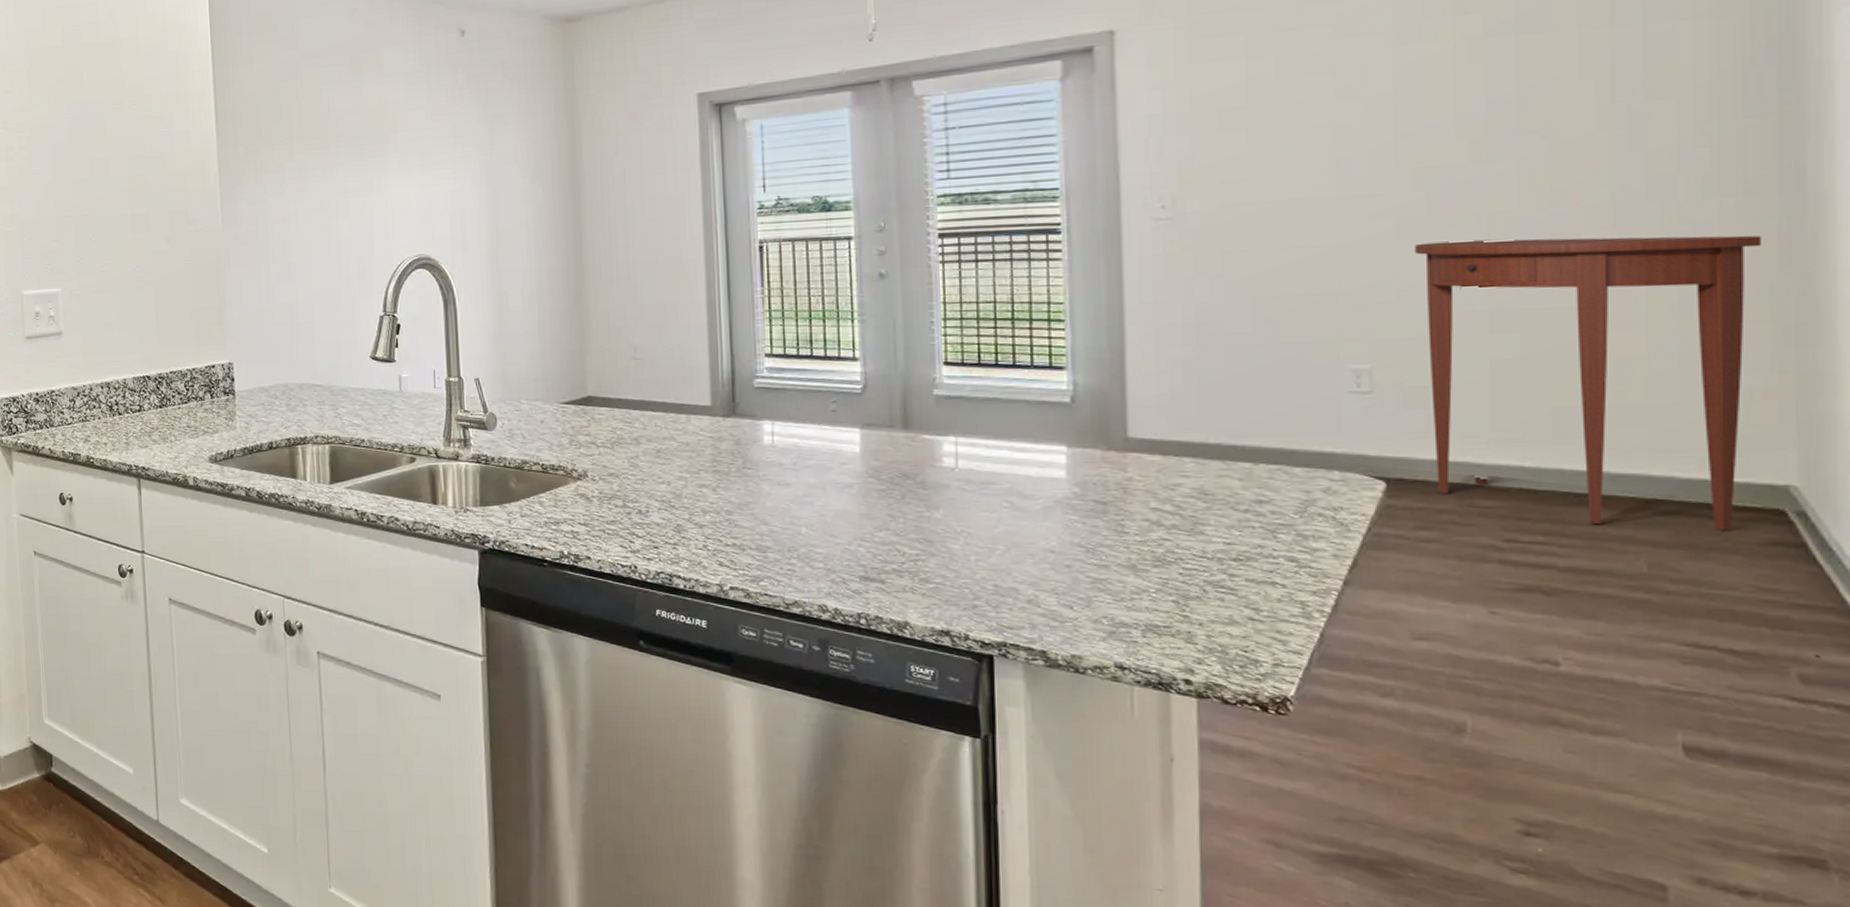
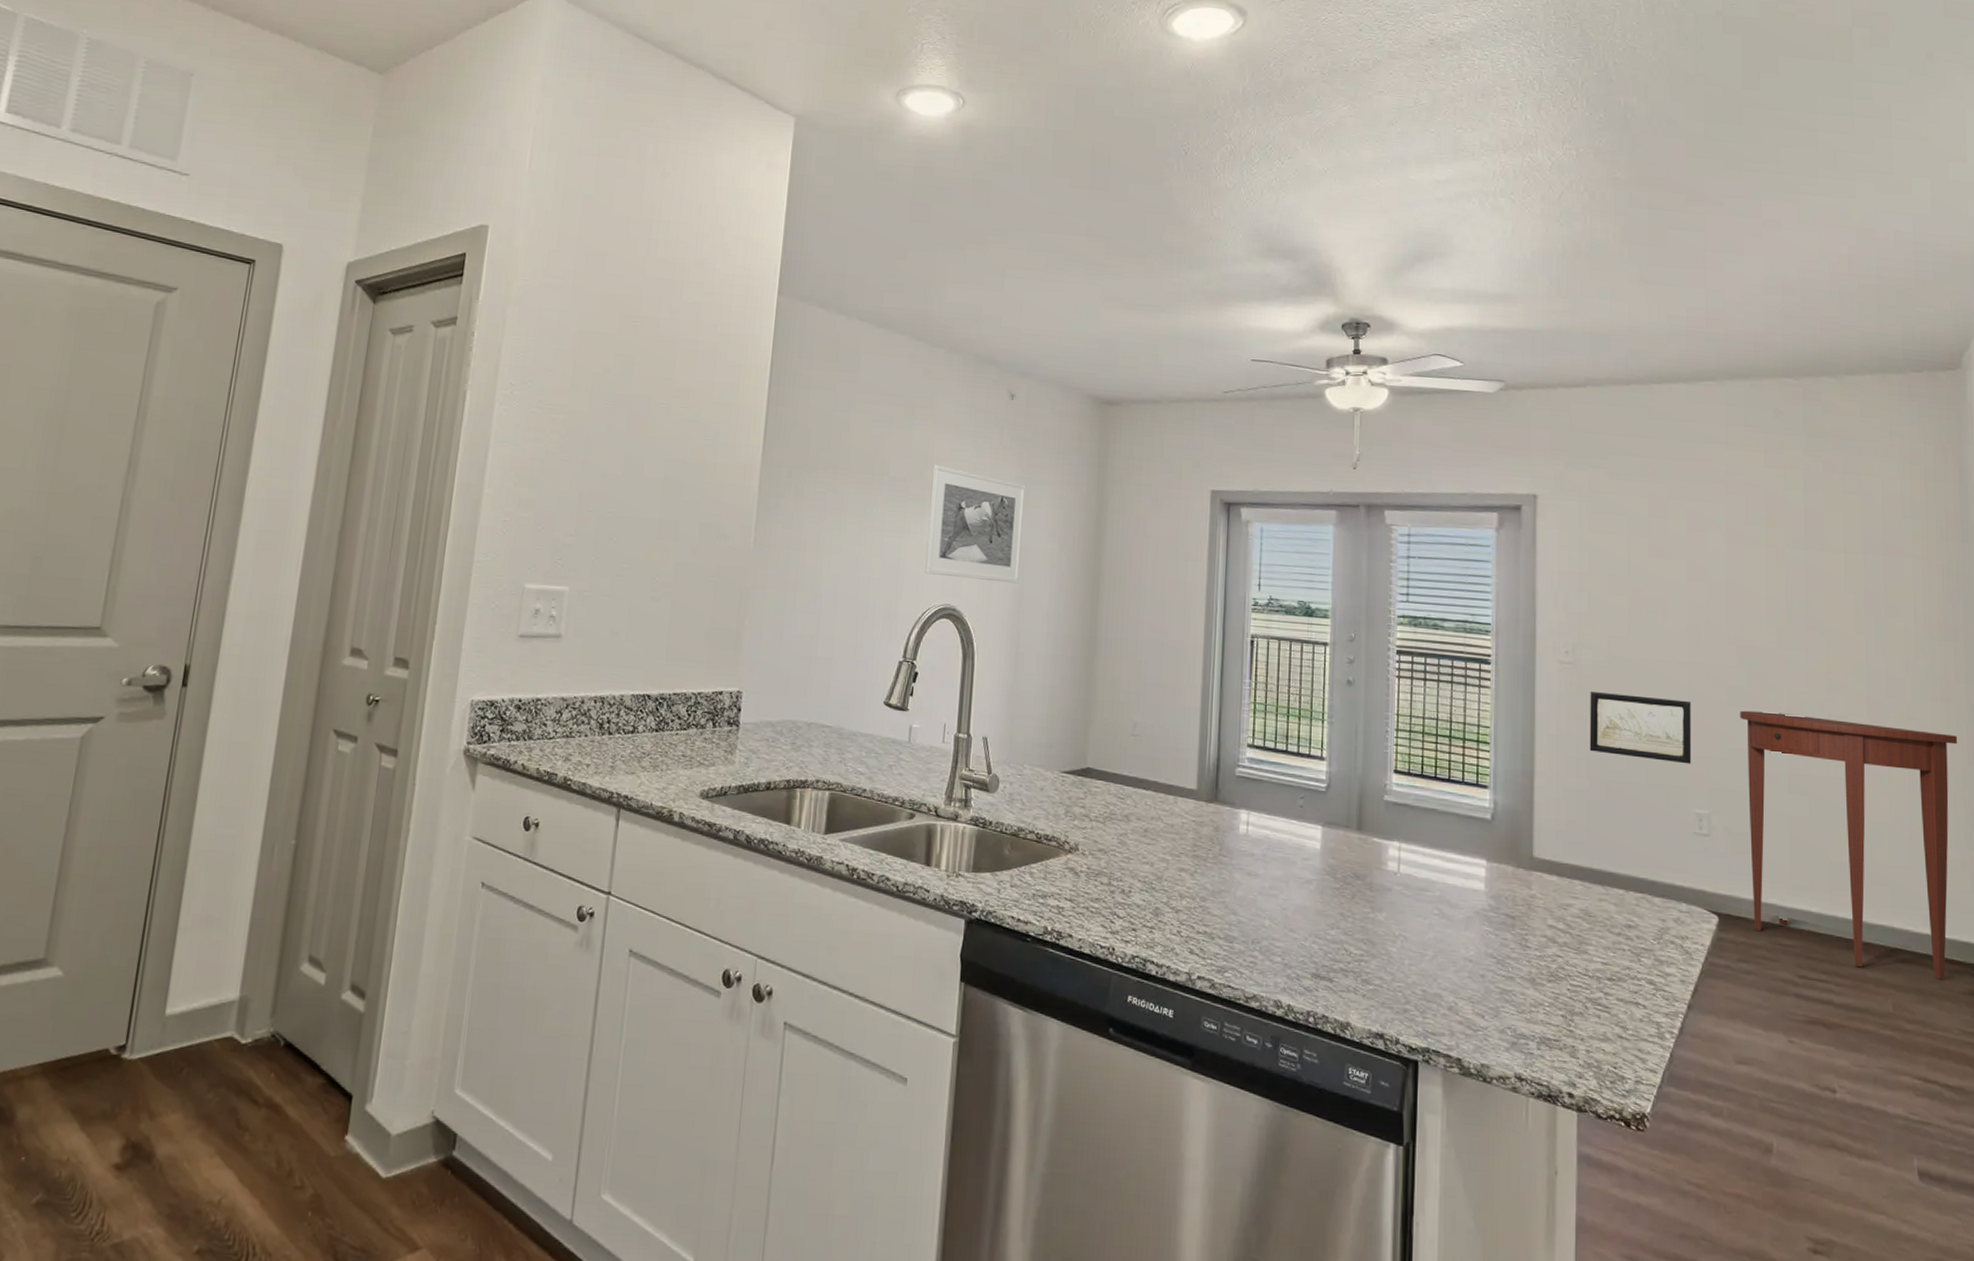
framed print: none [388,117,493,228] -> present [925,465,1027,584]
wall art: none [1197,241,1344,315] -> present [1589,692,1692,764]

